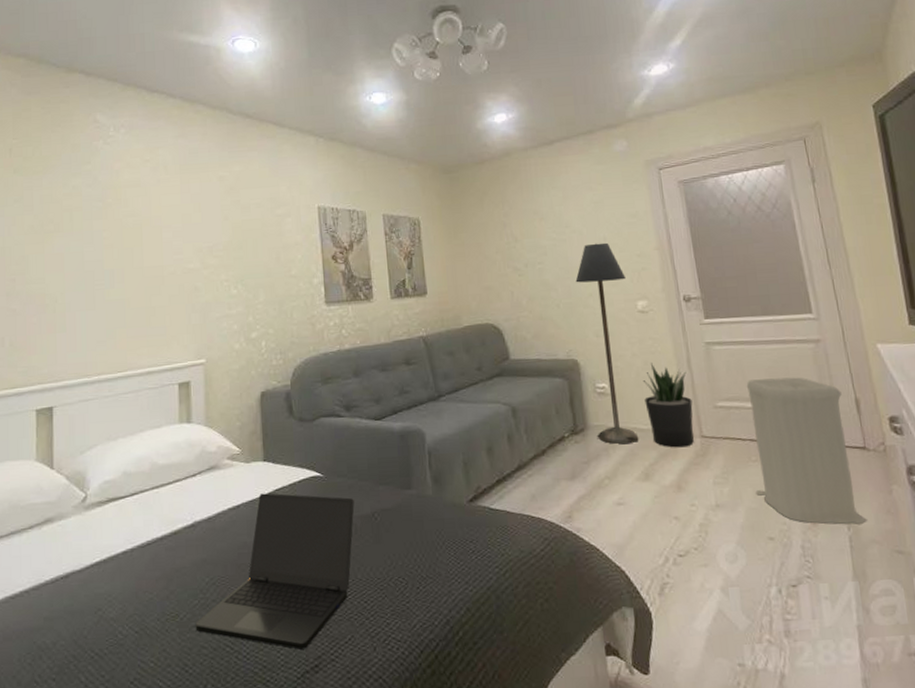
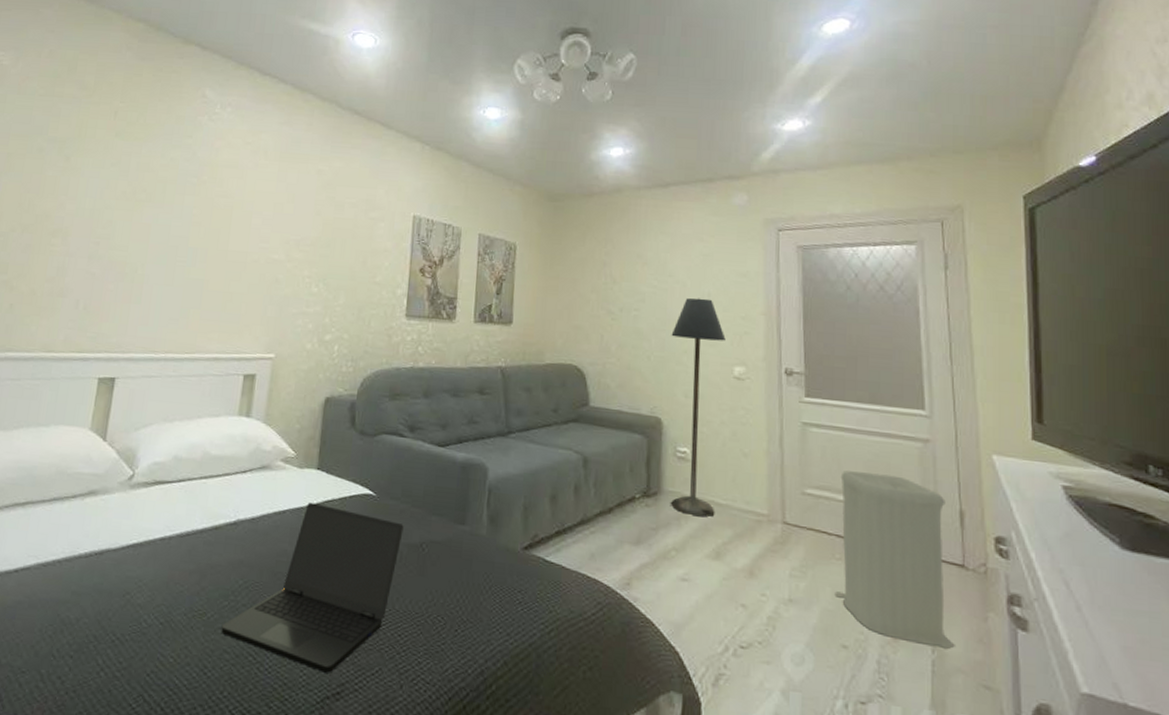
planter: present [642,363,694,448] -> none [727,434,779,531]

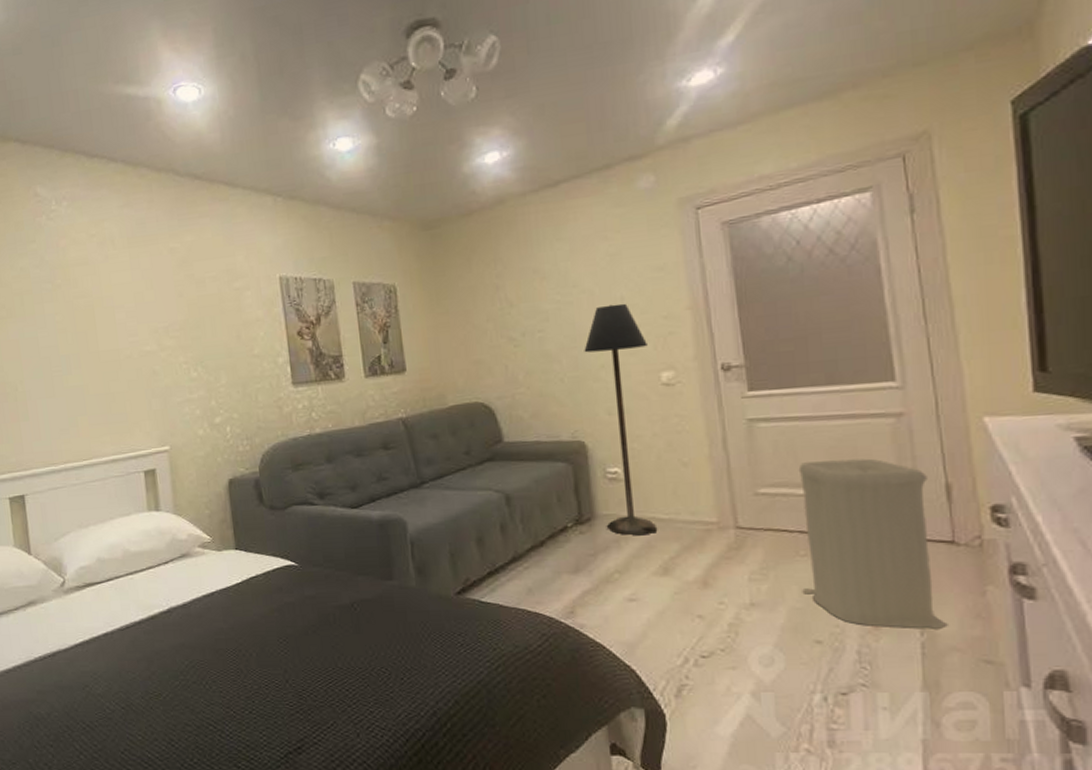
laptop: present [221,502,404,673] -> none [178,581,332,732]

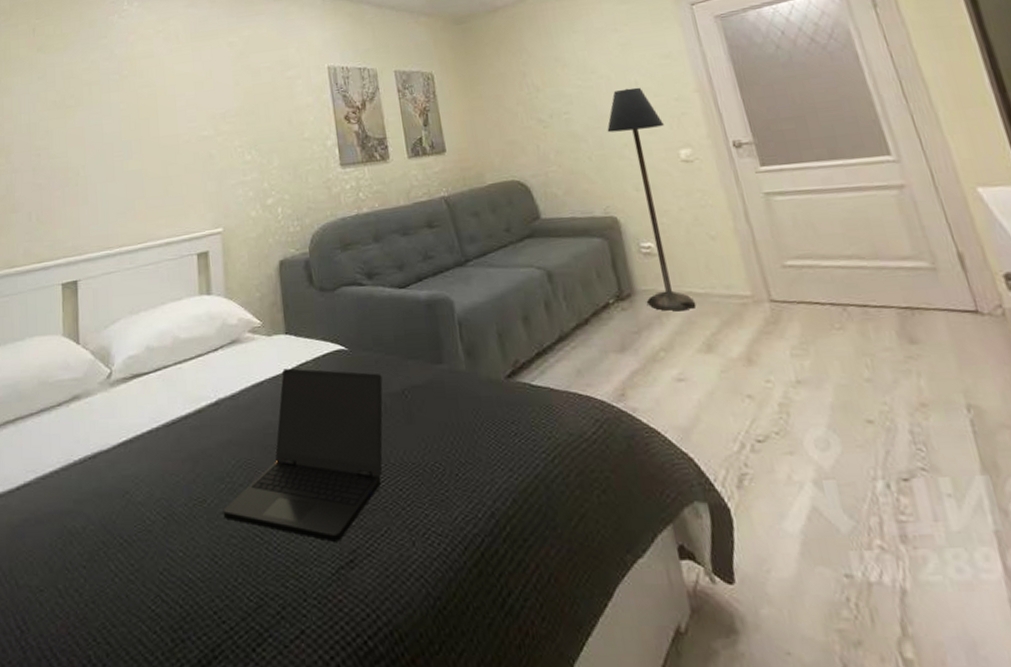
laptop: none [178,581,332,732] -> present [223,368,383,542]
laundry basket: present [798,458,948,629] -> none [819,229,992,405]

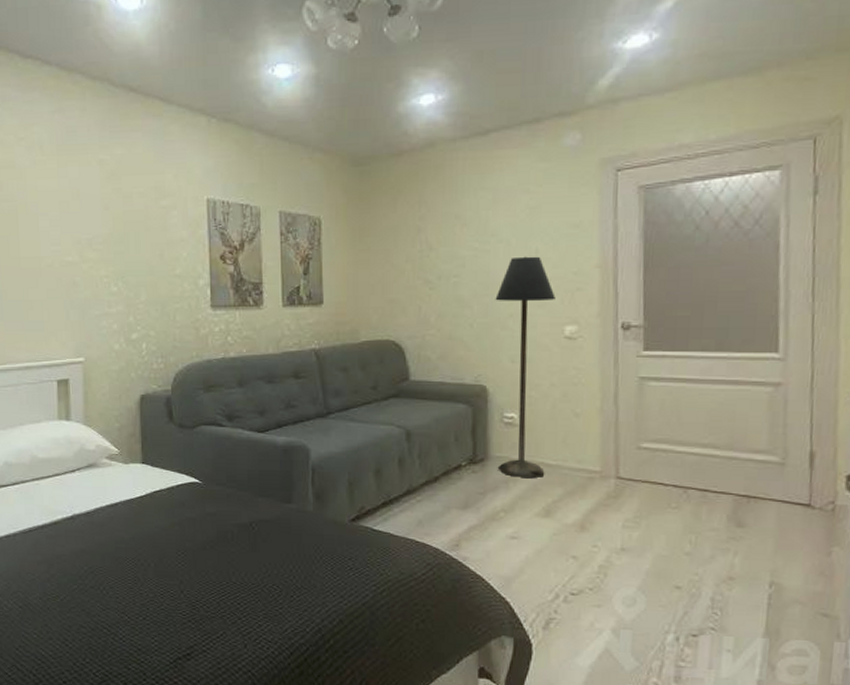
laptop: present [223,368,383,542] -> none [74,494,232,639]

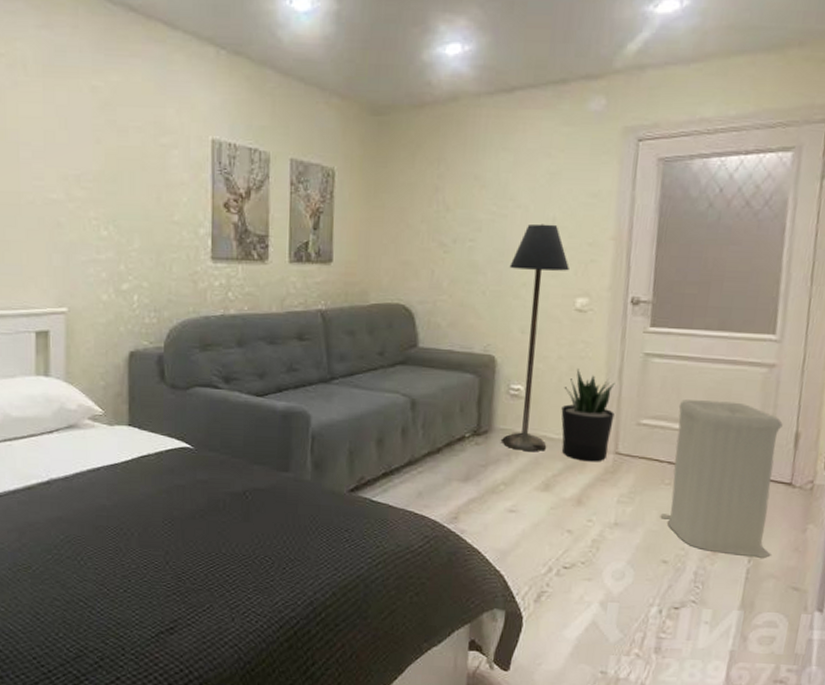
planter: none [557,395,613,487] -> present [561,369,615,462]
laundry basket: none [669,422,795,583] -> present [660,400,783,558]

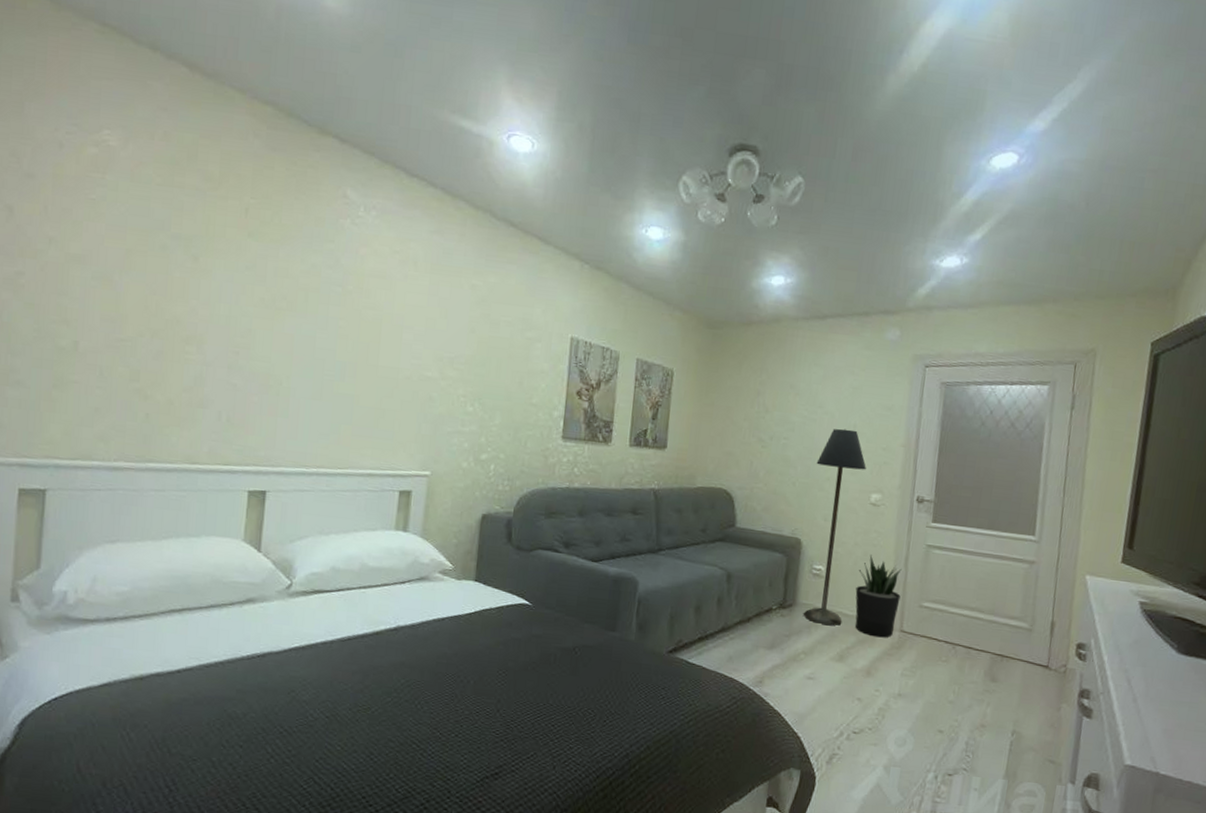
laundry basket: present [660,400,783,558] -> none [937,587,1041,732]

